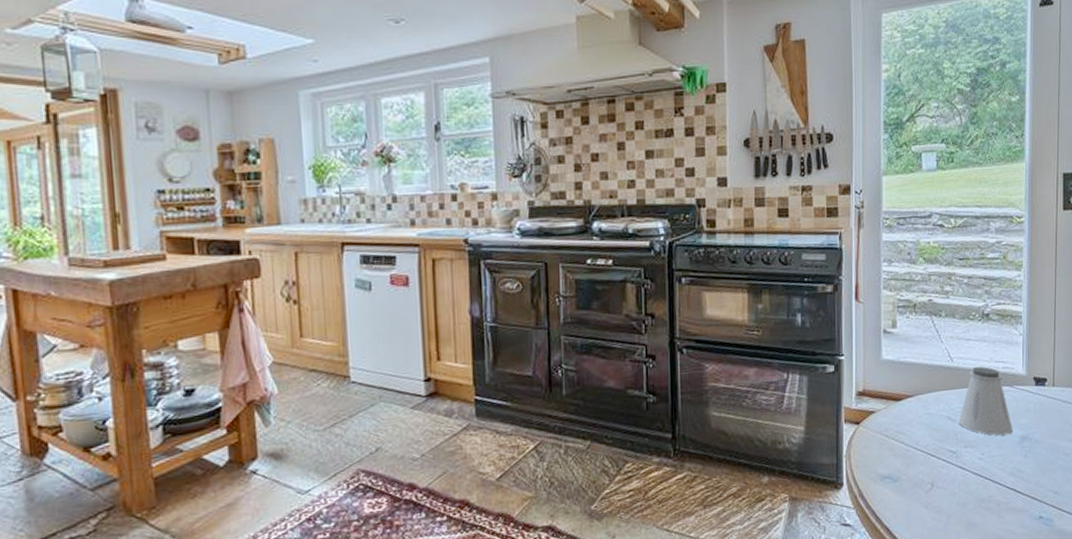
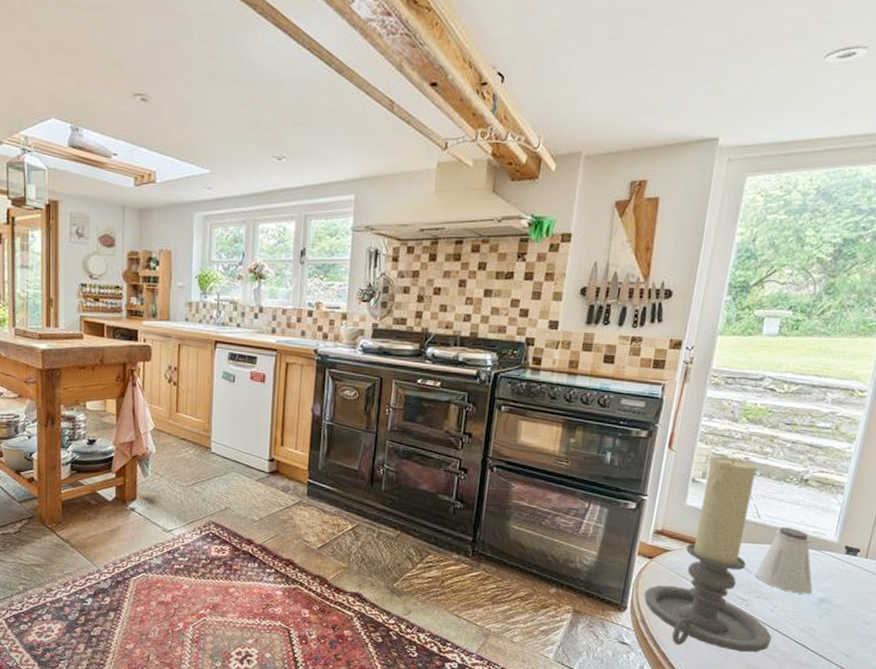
candle holder: none [858,301,986,516] -> present [644,456,772,653]

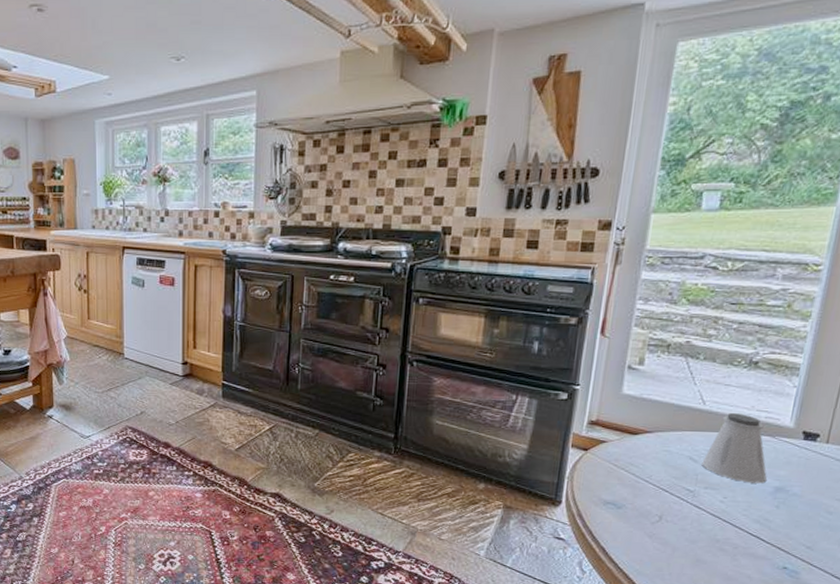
candle holder: present [644,456,772,653] -> none [580,341,723,546]

